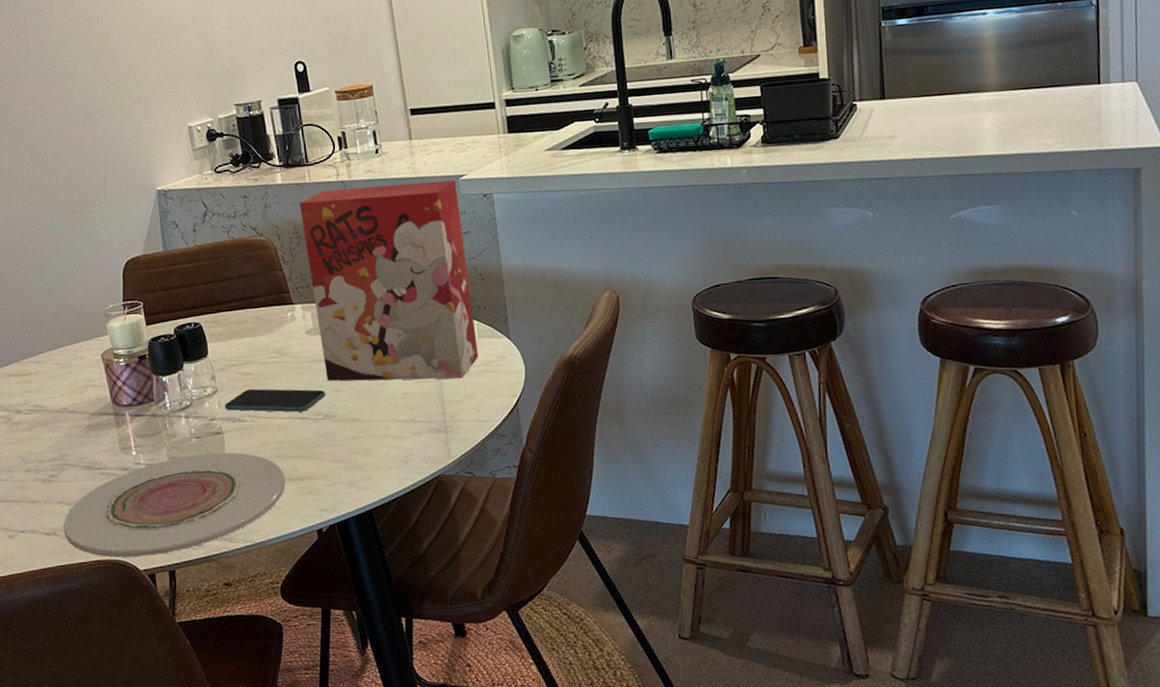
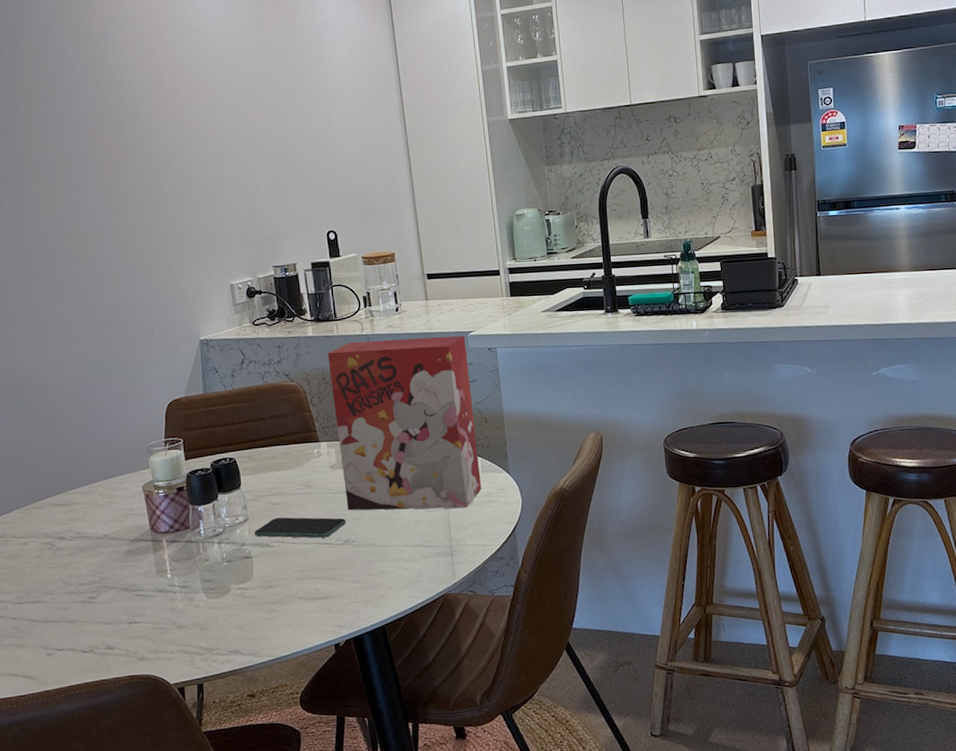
plate: present [63,452,286,558] -> none [100,574,308,673]

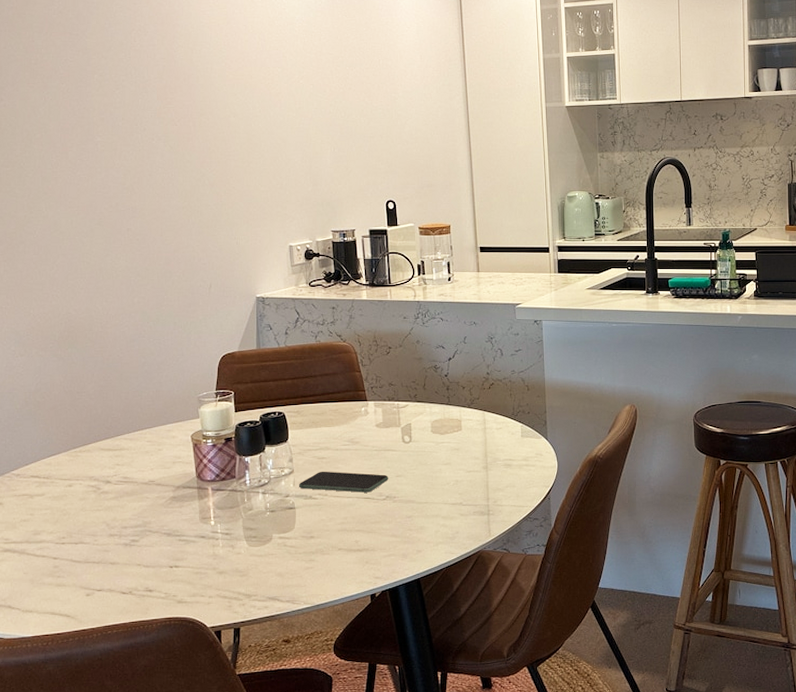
cereal box: present [327,335,481,511] -> none [380,307,520,470]

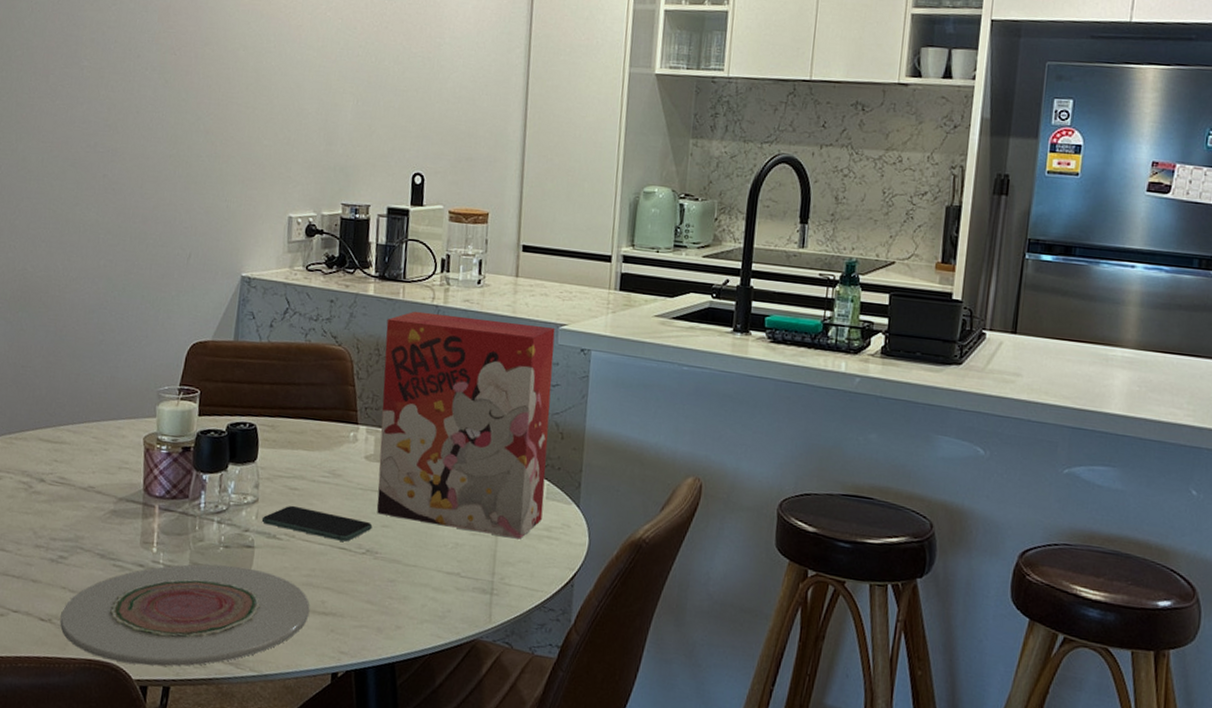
plate: none [139,525,347,615] -> present [60,564,310,667]
cereal box: none [380,307,520,470] -> present [376,311,556,539]

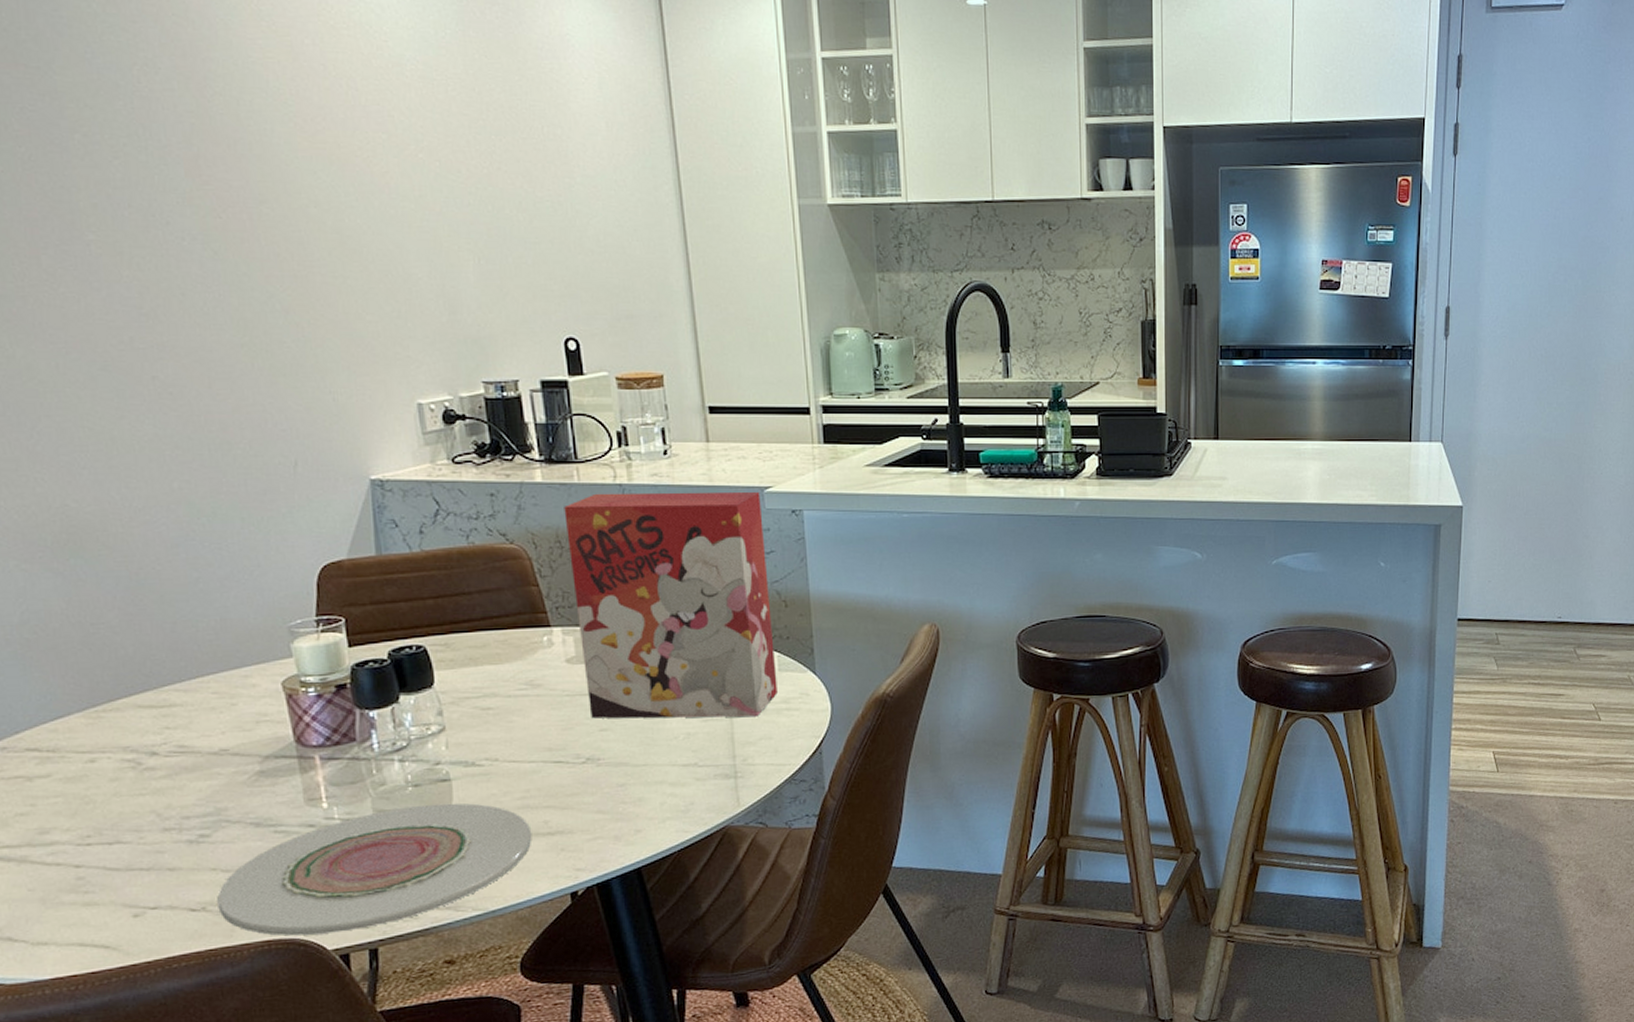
smartphone: present [261,505,373,542] -> none [453,726,589,755]

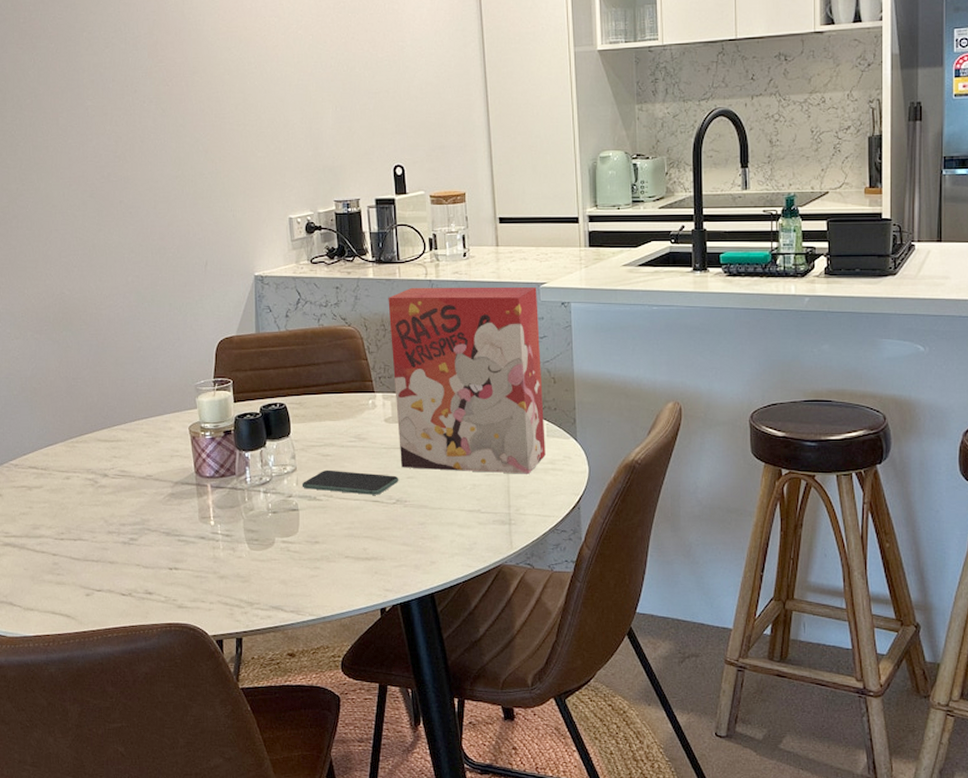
plate: present [217,803,532,936] -> none [139,528,354,622]
smartphone: none [453,726,589,755] -> present [302,469,399,495]

